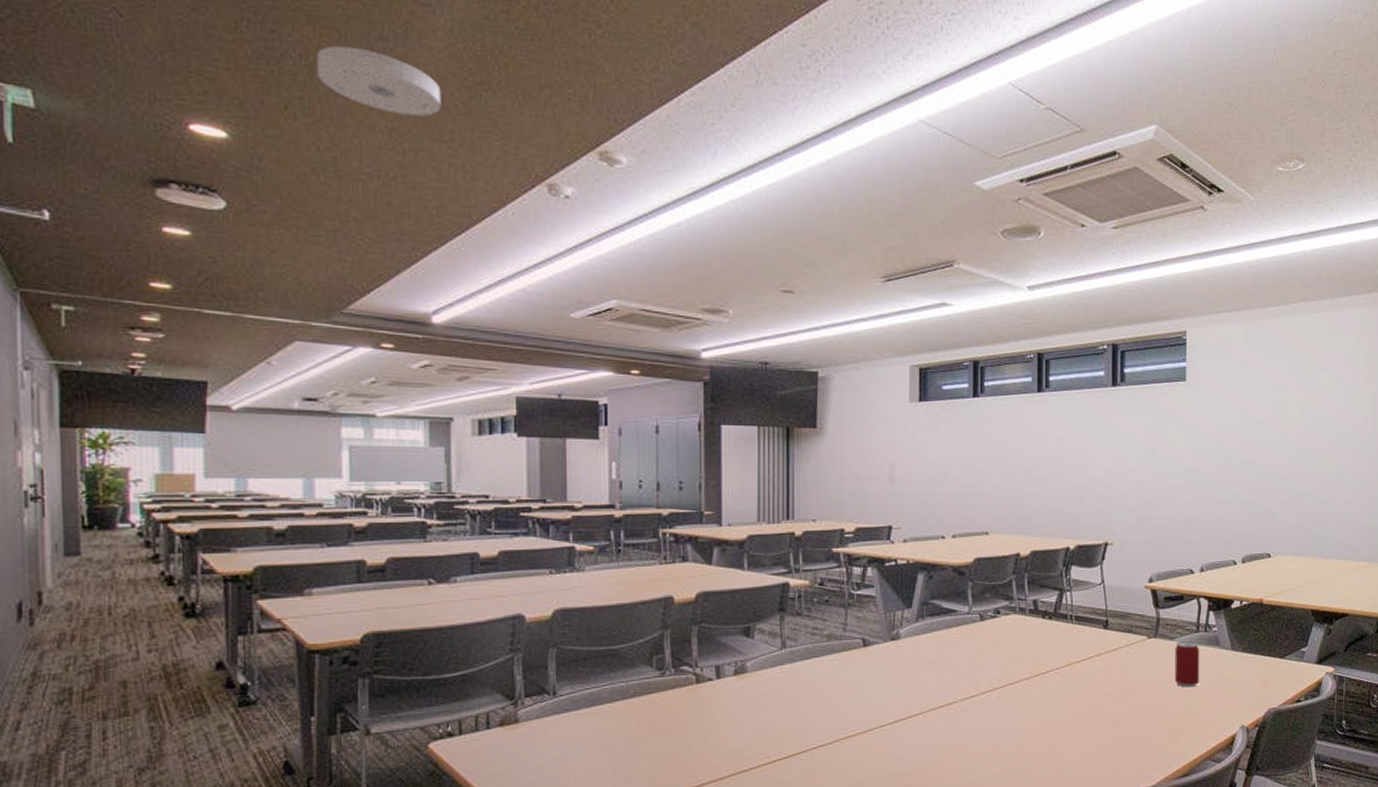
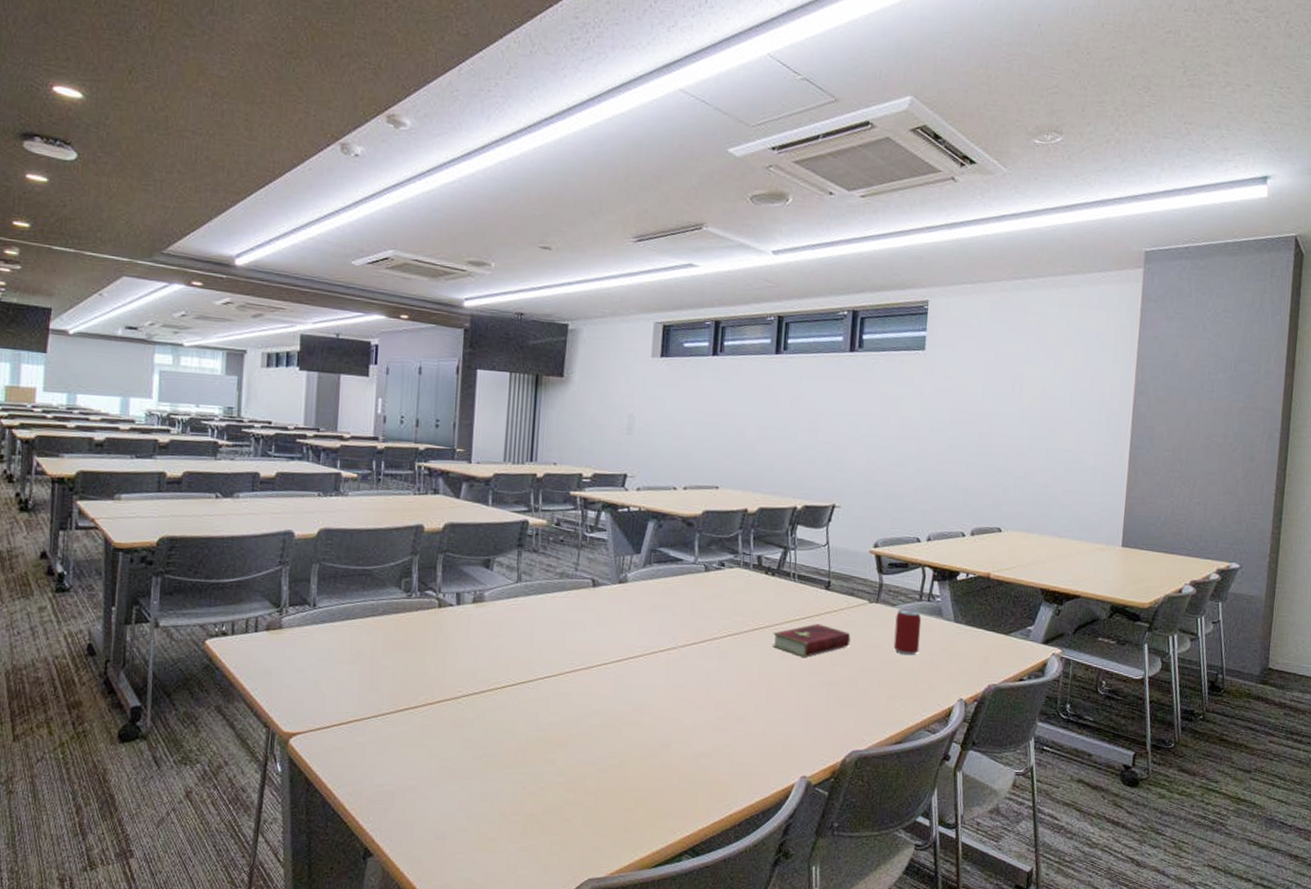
smoke detector: present [316,45,441,116] -> none [157,18,257,81]
hardcover book: none [1054,664,1132,699] -> present [772,623,851,657]

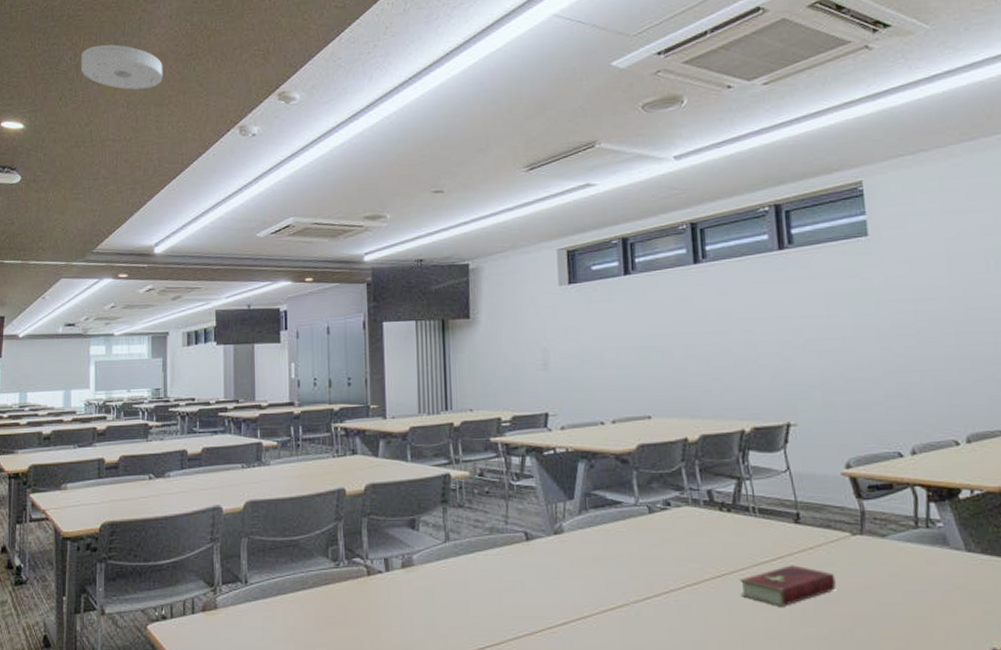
smoke detector: none [157,18,257,81] -> present [80,44,163,90]
beer can: present [893,608,922,656] -> none [888,539,927,597]

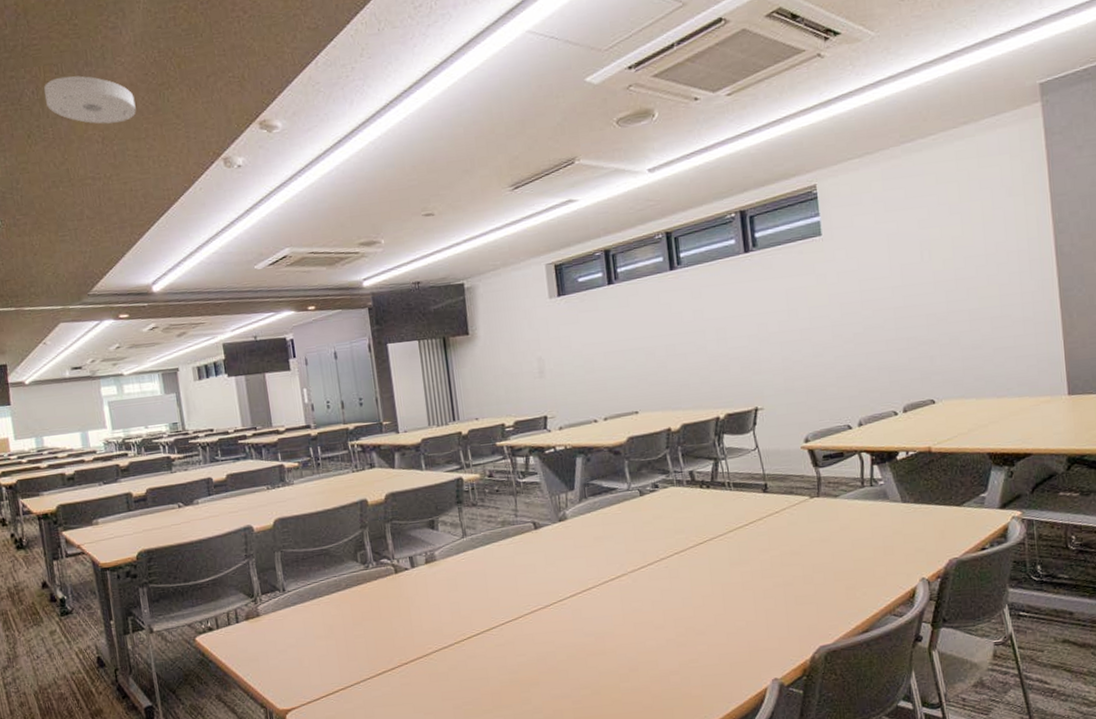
hardcover book: present [739,565,836,606] -> none [718,527,798,563]

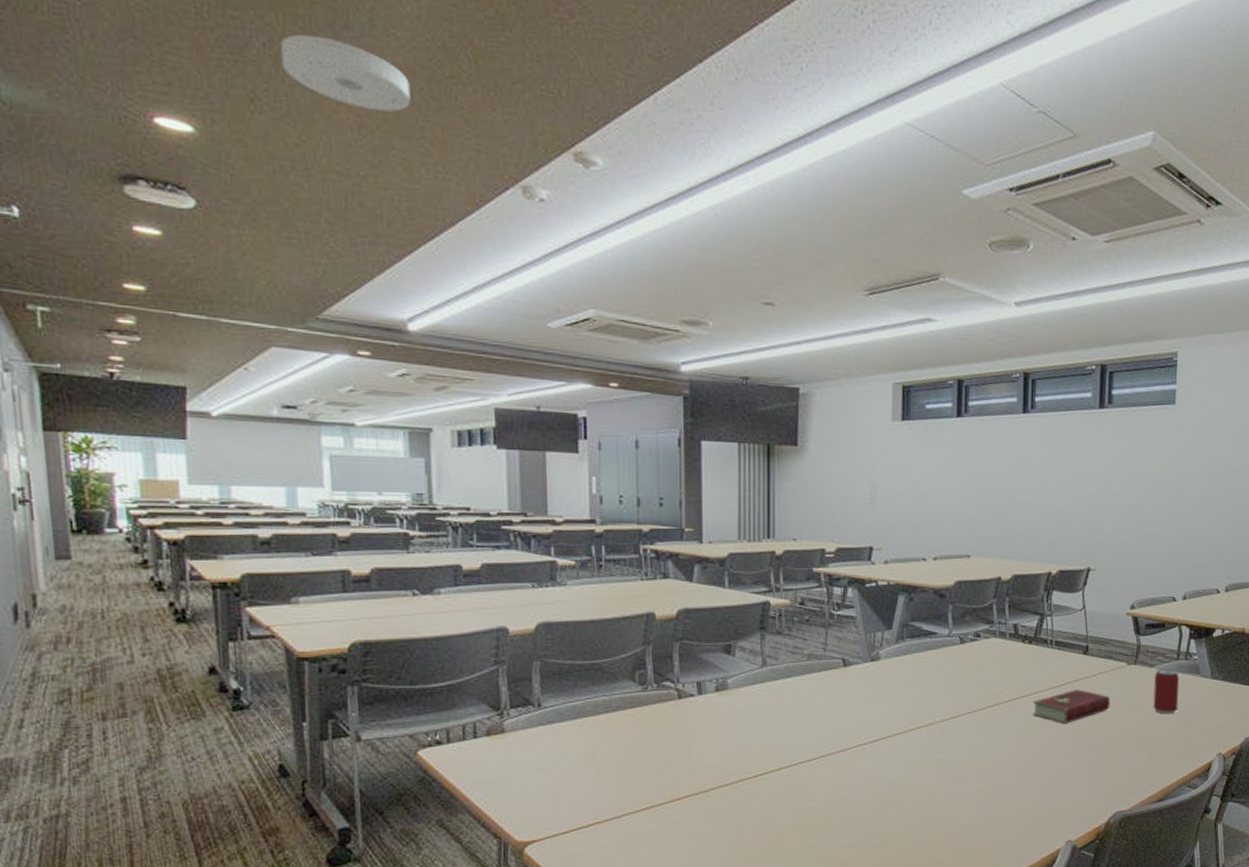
hardcover book: none [718,527,798,563] -> present [1032,689,1111,723]
beer can: none [840,497,871,544] -> present [1153,668,1180,715]

